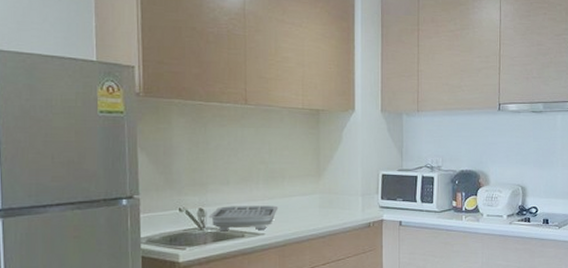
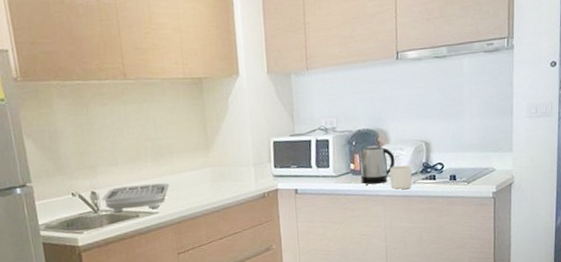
kettle: none [461,186,494,223] -> present [359,145,395,186]
mug: none [488,206,509,229] -> present [389,165,412,190]

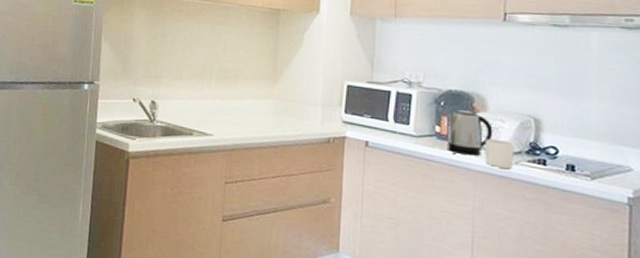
dish rack: present [101,183,170,212] -> none [159,101,230,130]

